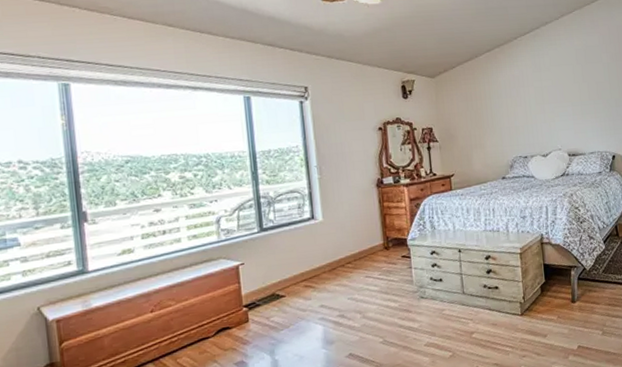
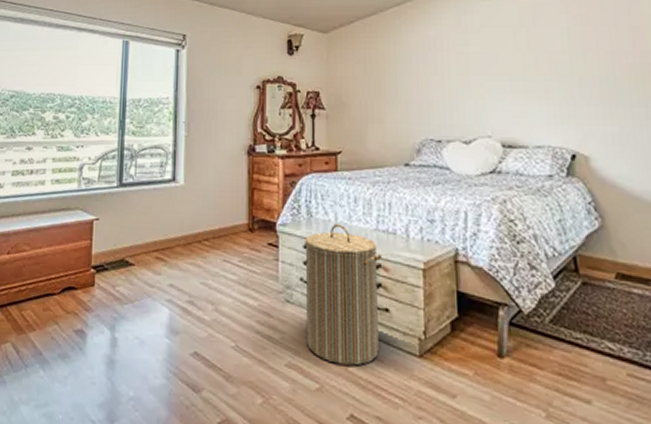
laundry hamper: none [431,231,493,335] -> present [305,224,383,366]

